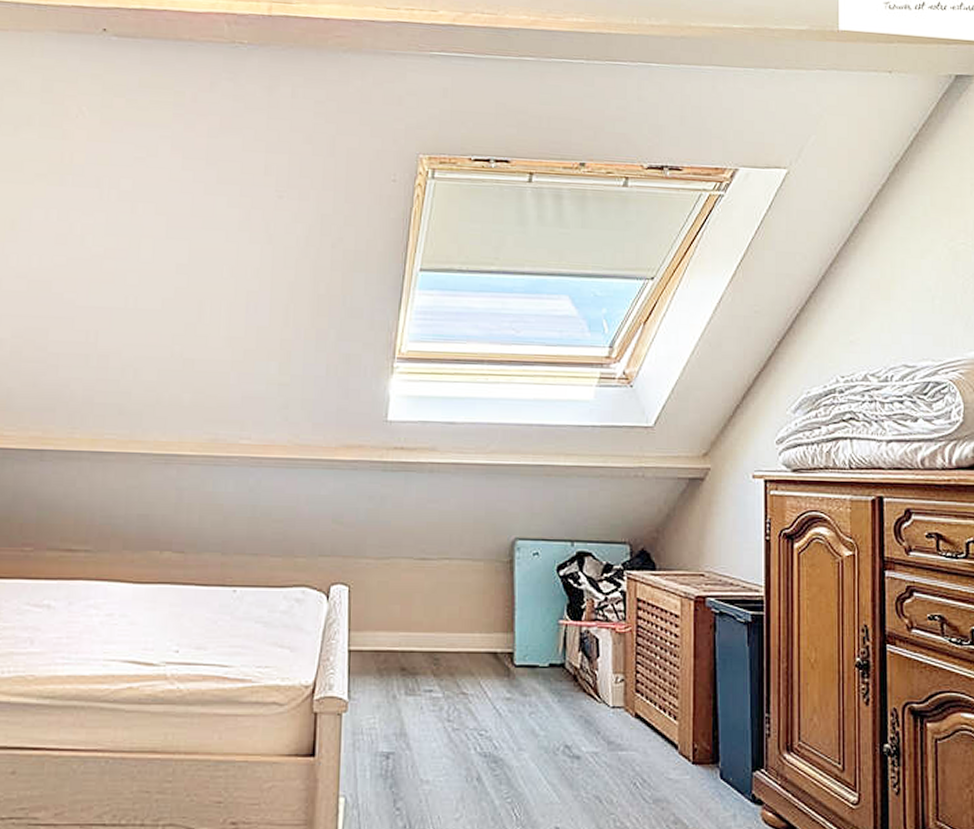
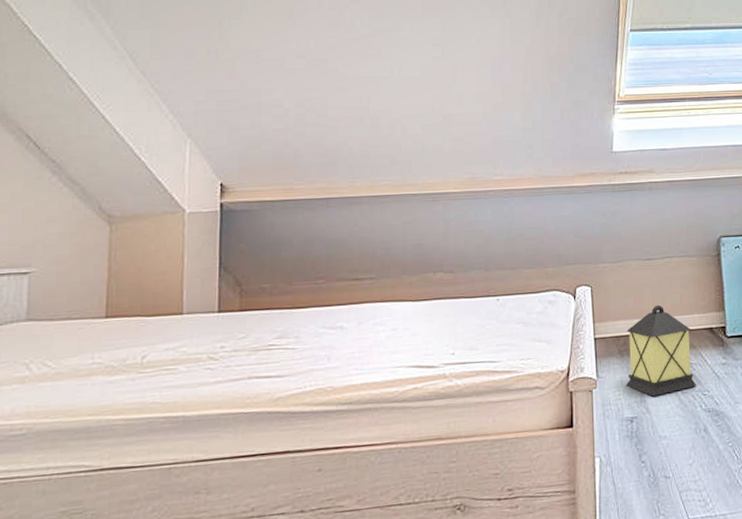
lamp: none [383,616,472,730] -> present [626,304,697,397]

